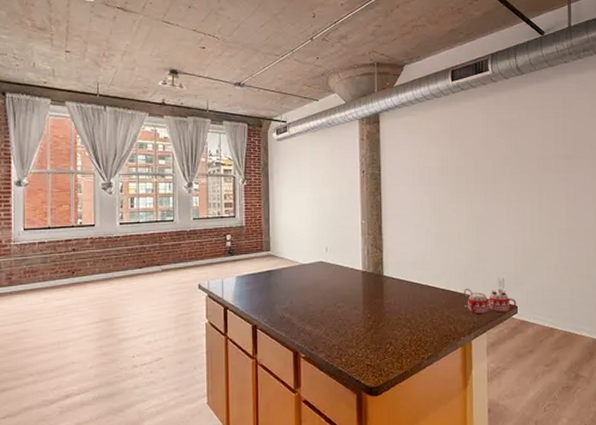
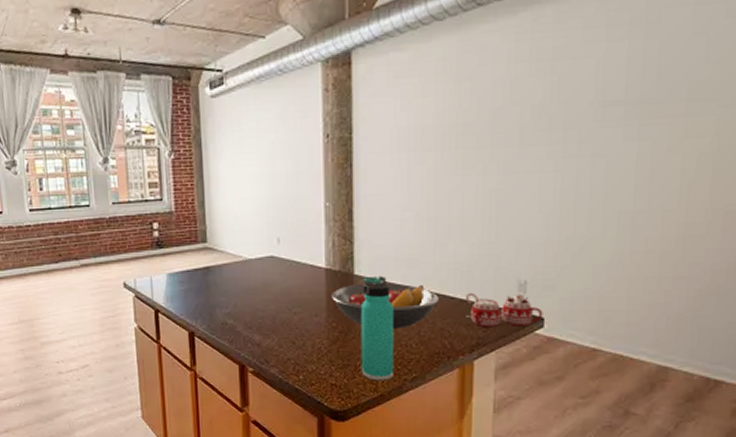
fruit bowl: none [367,281,446,317] -> present [332,283,440,328]
thermos bottle: none [388,276,415,361] -> present [360,275,394,382]

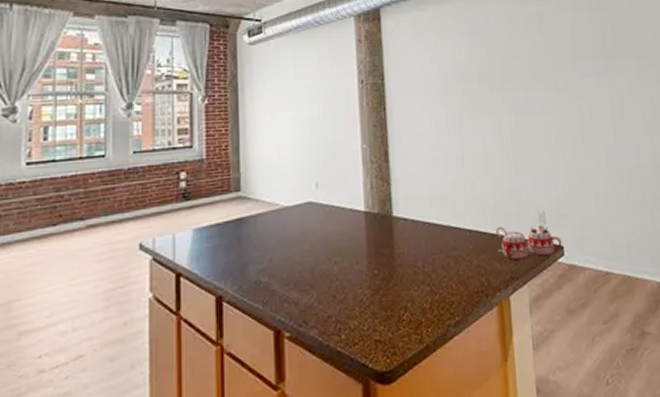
fruit bowl: present [332,283,440,328] -> none [372,222,473,270]
thermos bottle: present [360,275,394,382] -> none [400,215,438,331]

